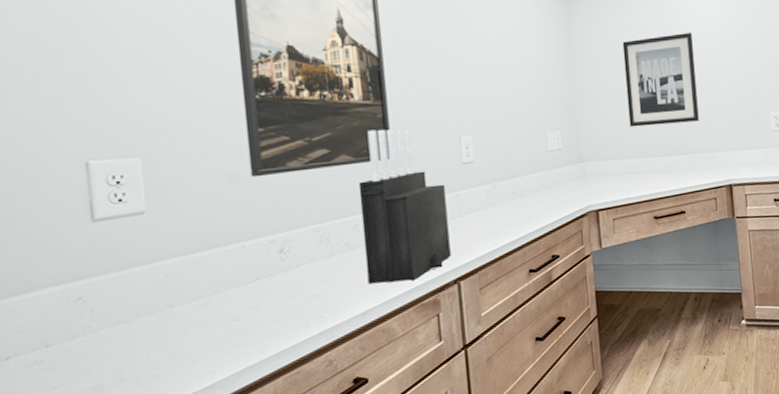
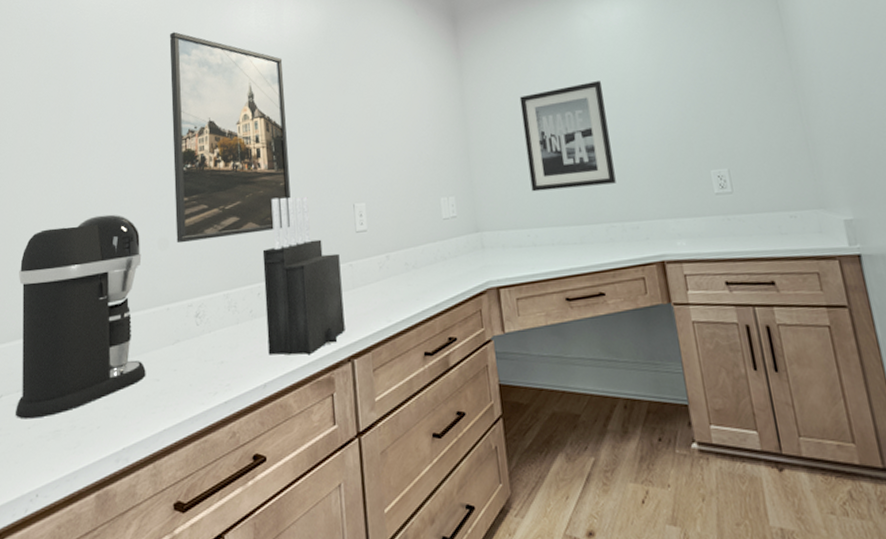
coffee maker: none [20,146,219,380] -> present [16,214,146,419]

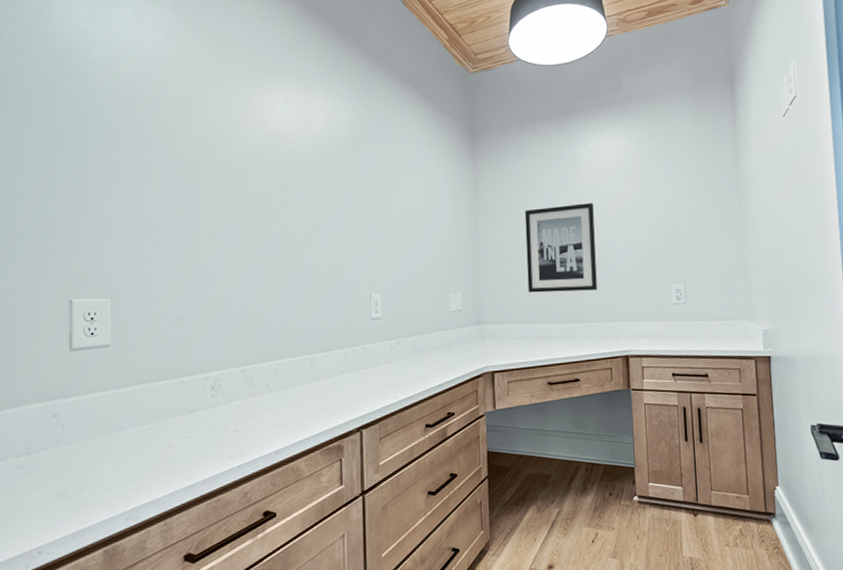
coffee maker: present [16,214,146,419] -> none [16,289,159,483]
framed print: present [169,31,291,244] -> none [191,114,310,321]
knife block: present [262,196,345,355] -> none [280,283,356,426]

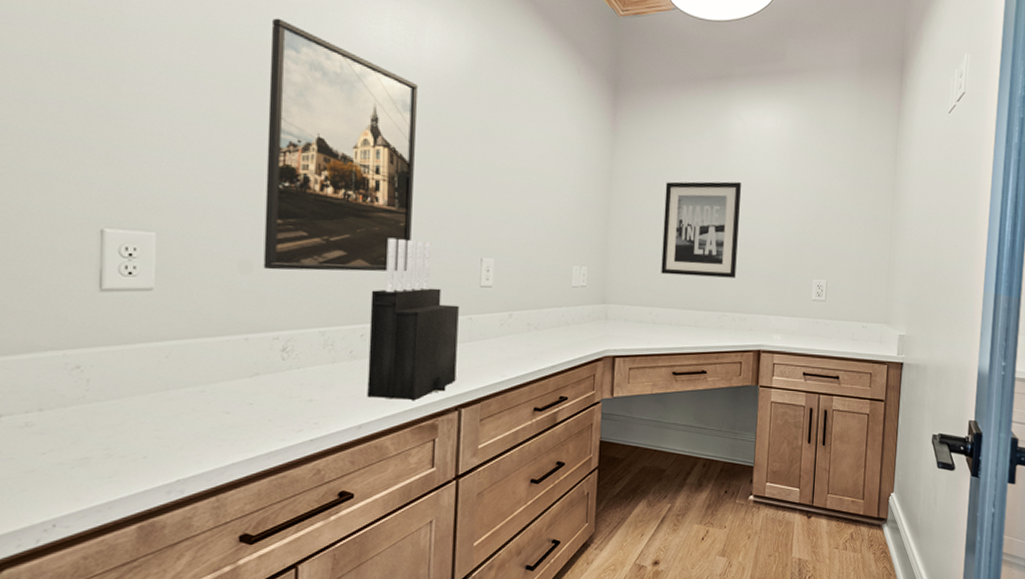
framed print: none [191,114,310,321] -> present [263,18,419,272]
knife block: none [280,283,356,426] -> present [367,237,459,401]

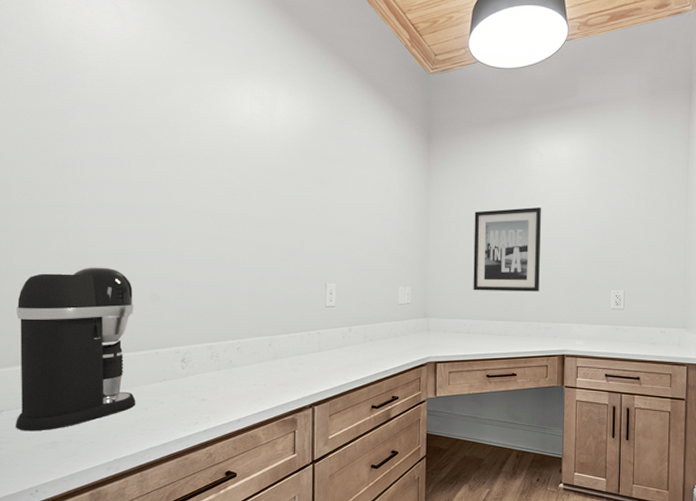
coffee maker: none [23,221,215,444] -> present [16,267,136,431]
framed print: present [263,18,419,272] -> none [166,106,273,300]
knife block: present [367,237,459,401] -> none [243,270,310,400]

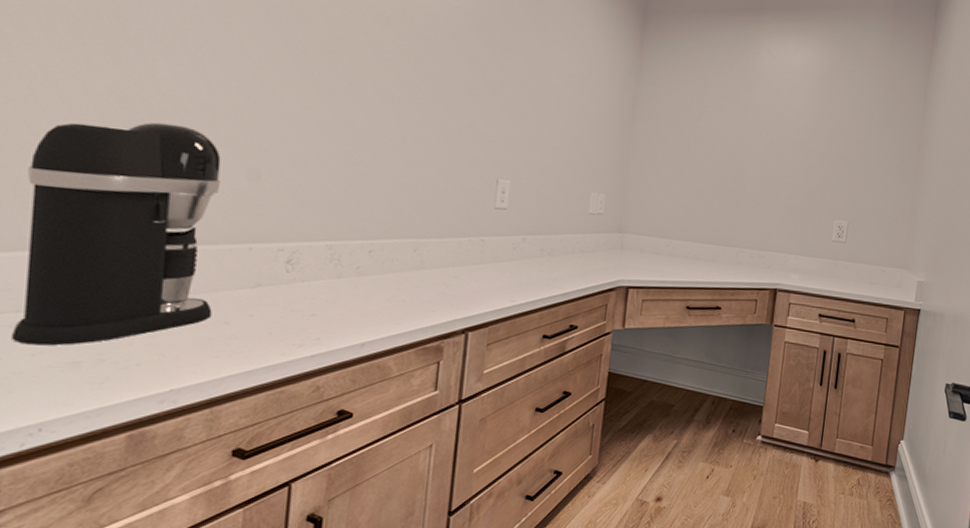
wall art: present [473,207,542,292] -> none [680,112,768,214]

